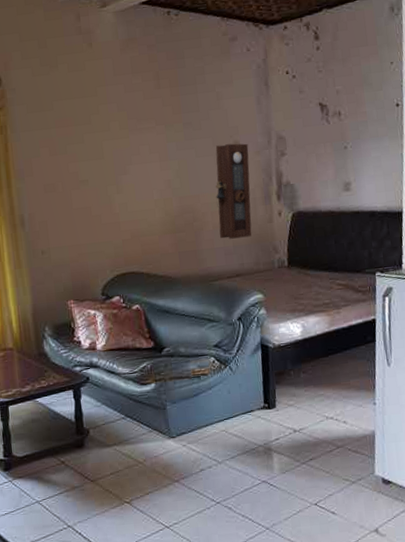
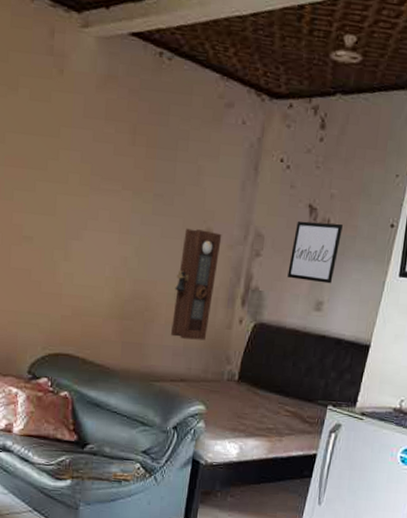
wall art: none [311,113,355,169] -> present [287,220,343,284]

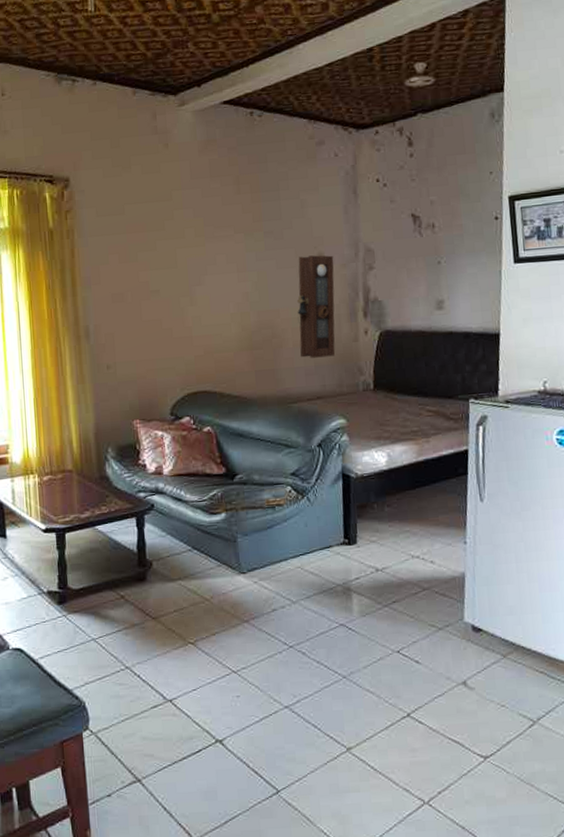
wall art: present [287,220,343,284] -> none [402,225,449,284]

